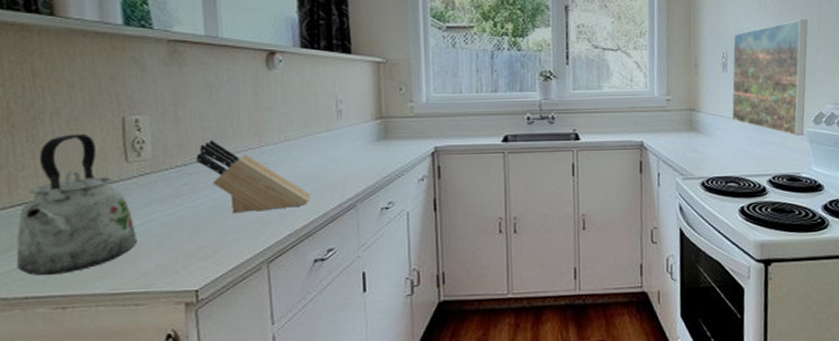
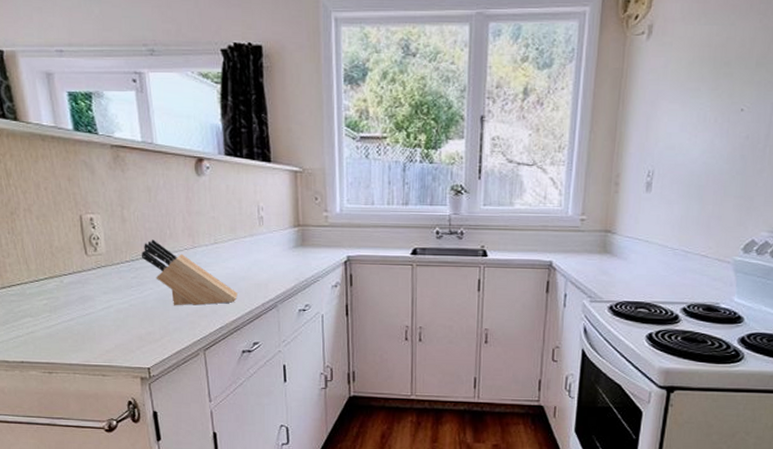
kettle: present [16,133,137,276] -> none [10,228,100,346]
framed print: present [731,19,808,137] -> none [649,135,753,265]

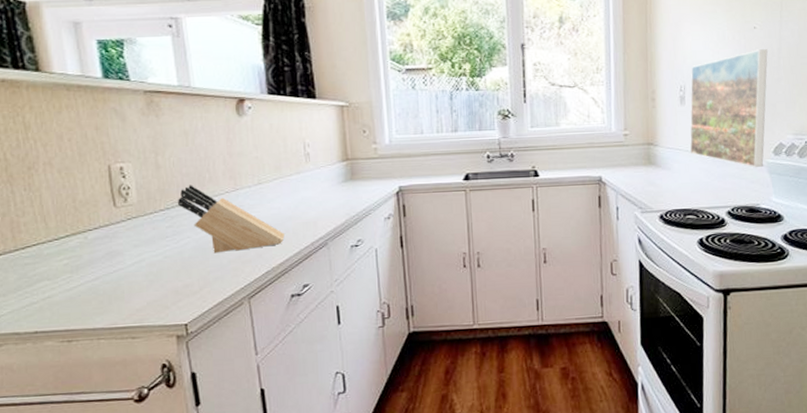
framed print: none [649,135,753,265] -> present [689,49,768,168]

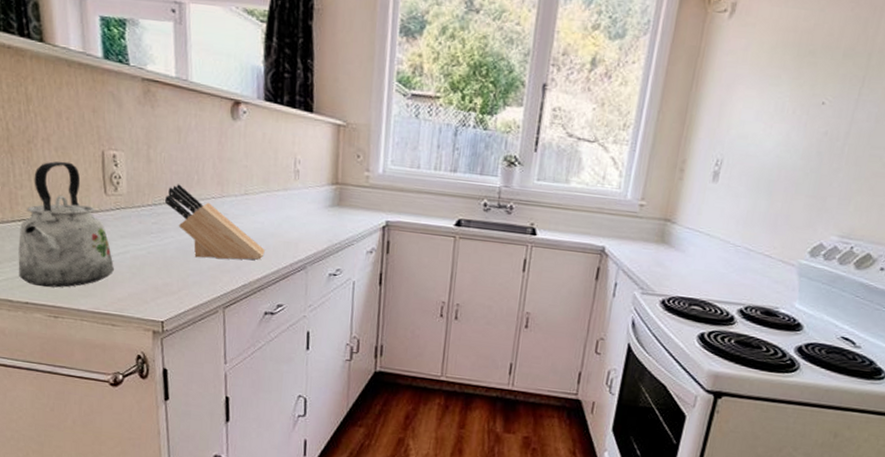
kettle: none [23,181,130,313] -> present [18,161,114,288]
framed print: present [689,49,768,168] -> none [711,130,833,268]

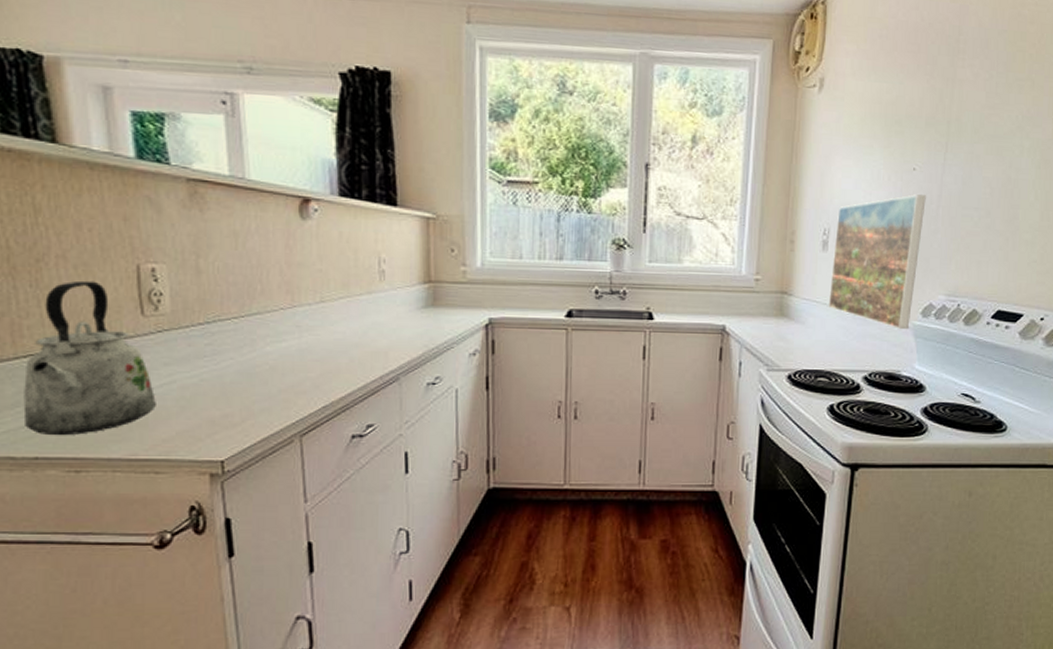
knife block: present [165,184,265,260] -> none [221,296,348,380]
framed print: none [711,130,833,268] -> present [828,194,926,330]

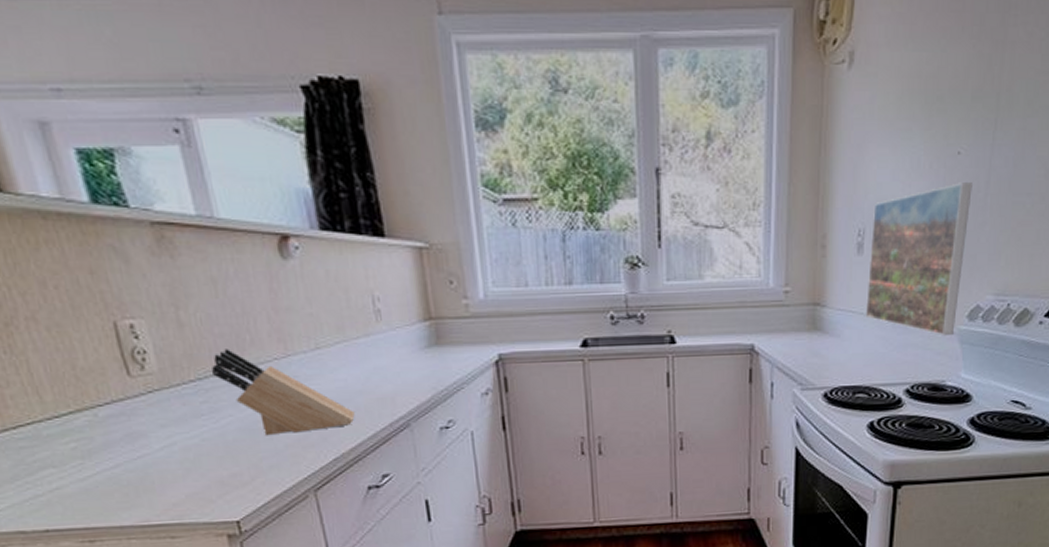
kettle: present [23,280,156,436] -> none [16,342,160,507]
knife block: none [221,296,348,380] -> present [212,349,355,436]

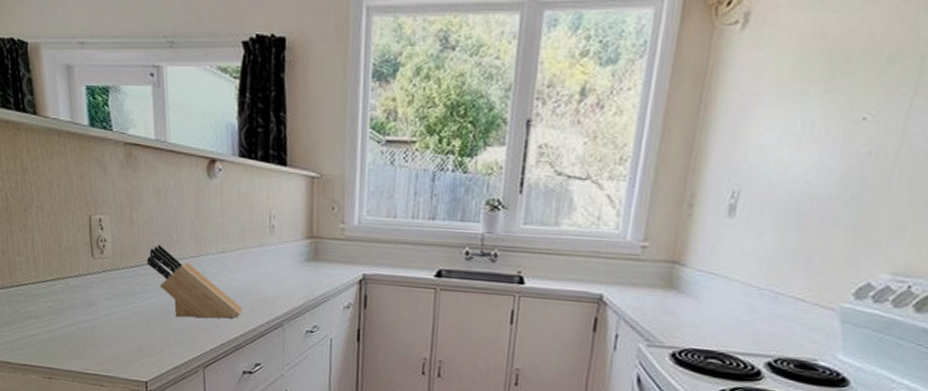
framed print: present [865,182,972,337] -> none [728,150,878,313]

